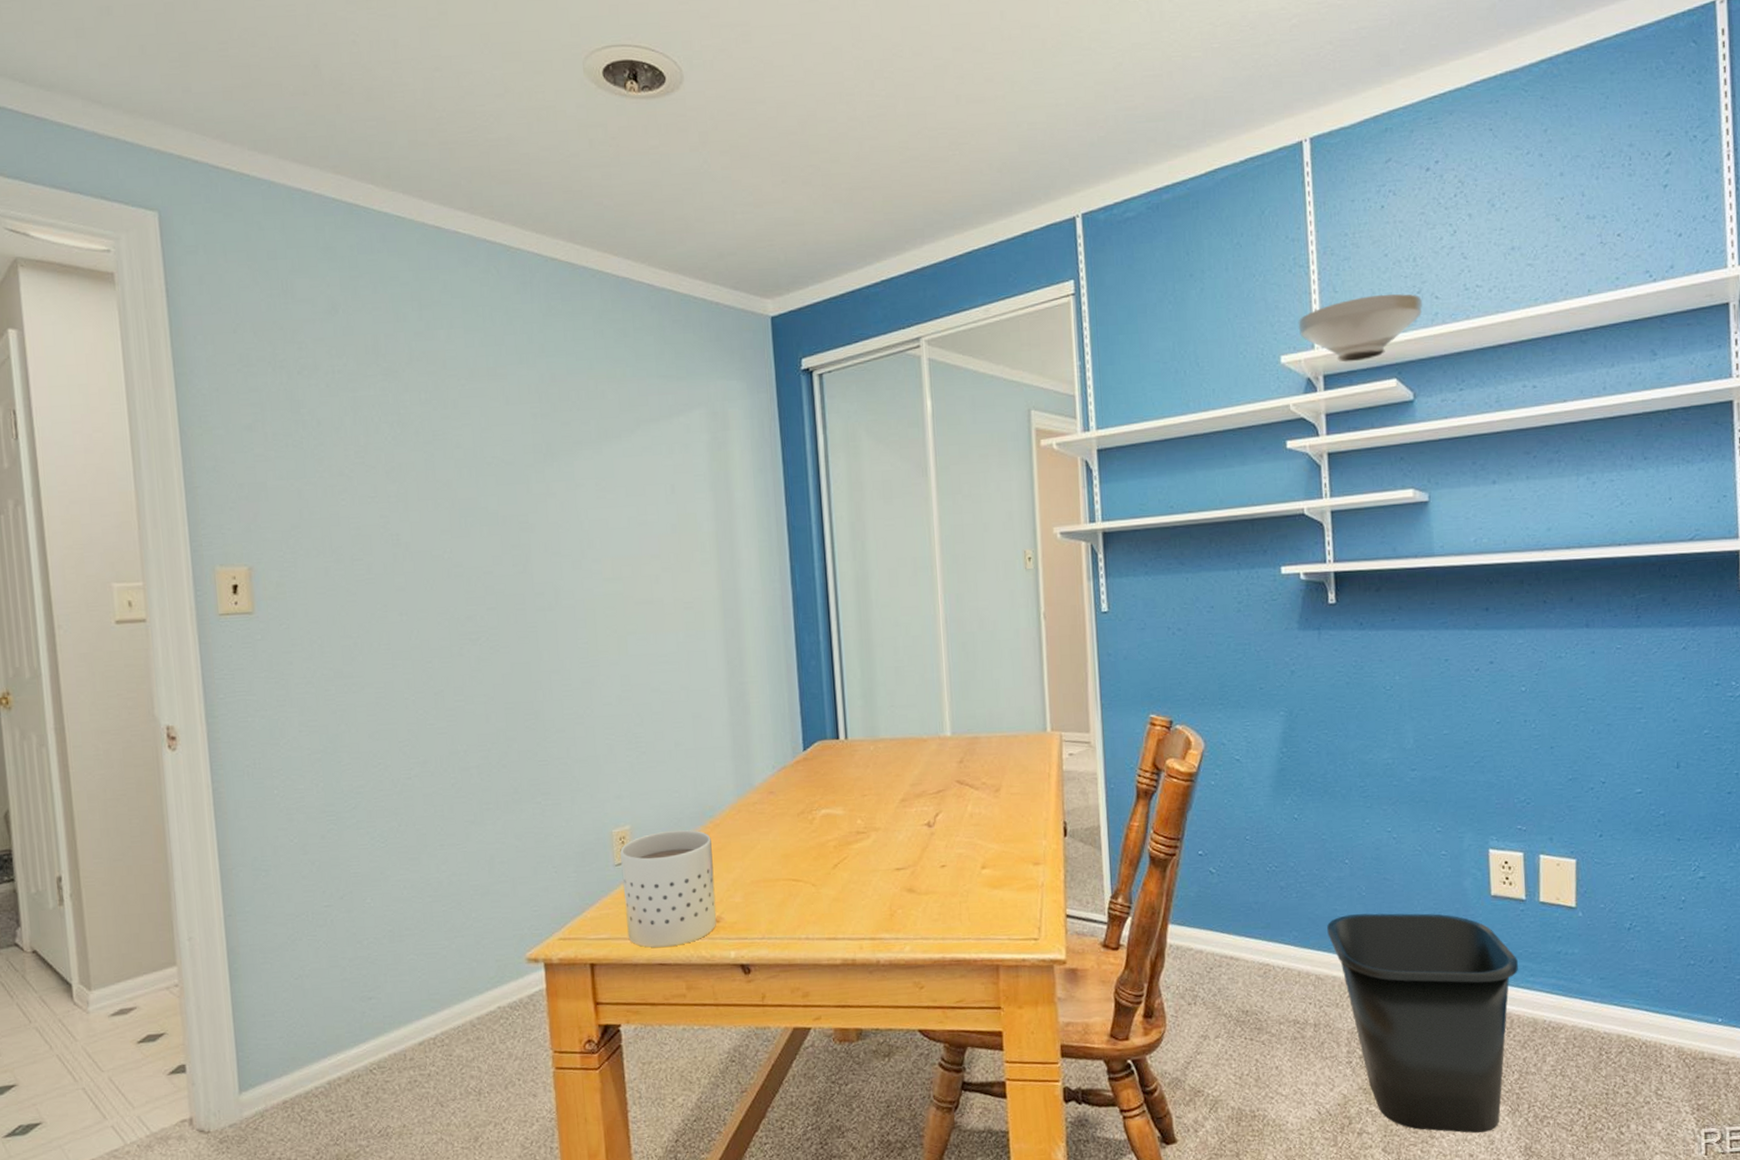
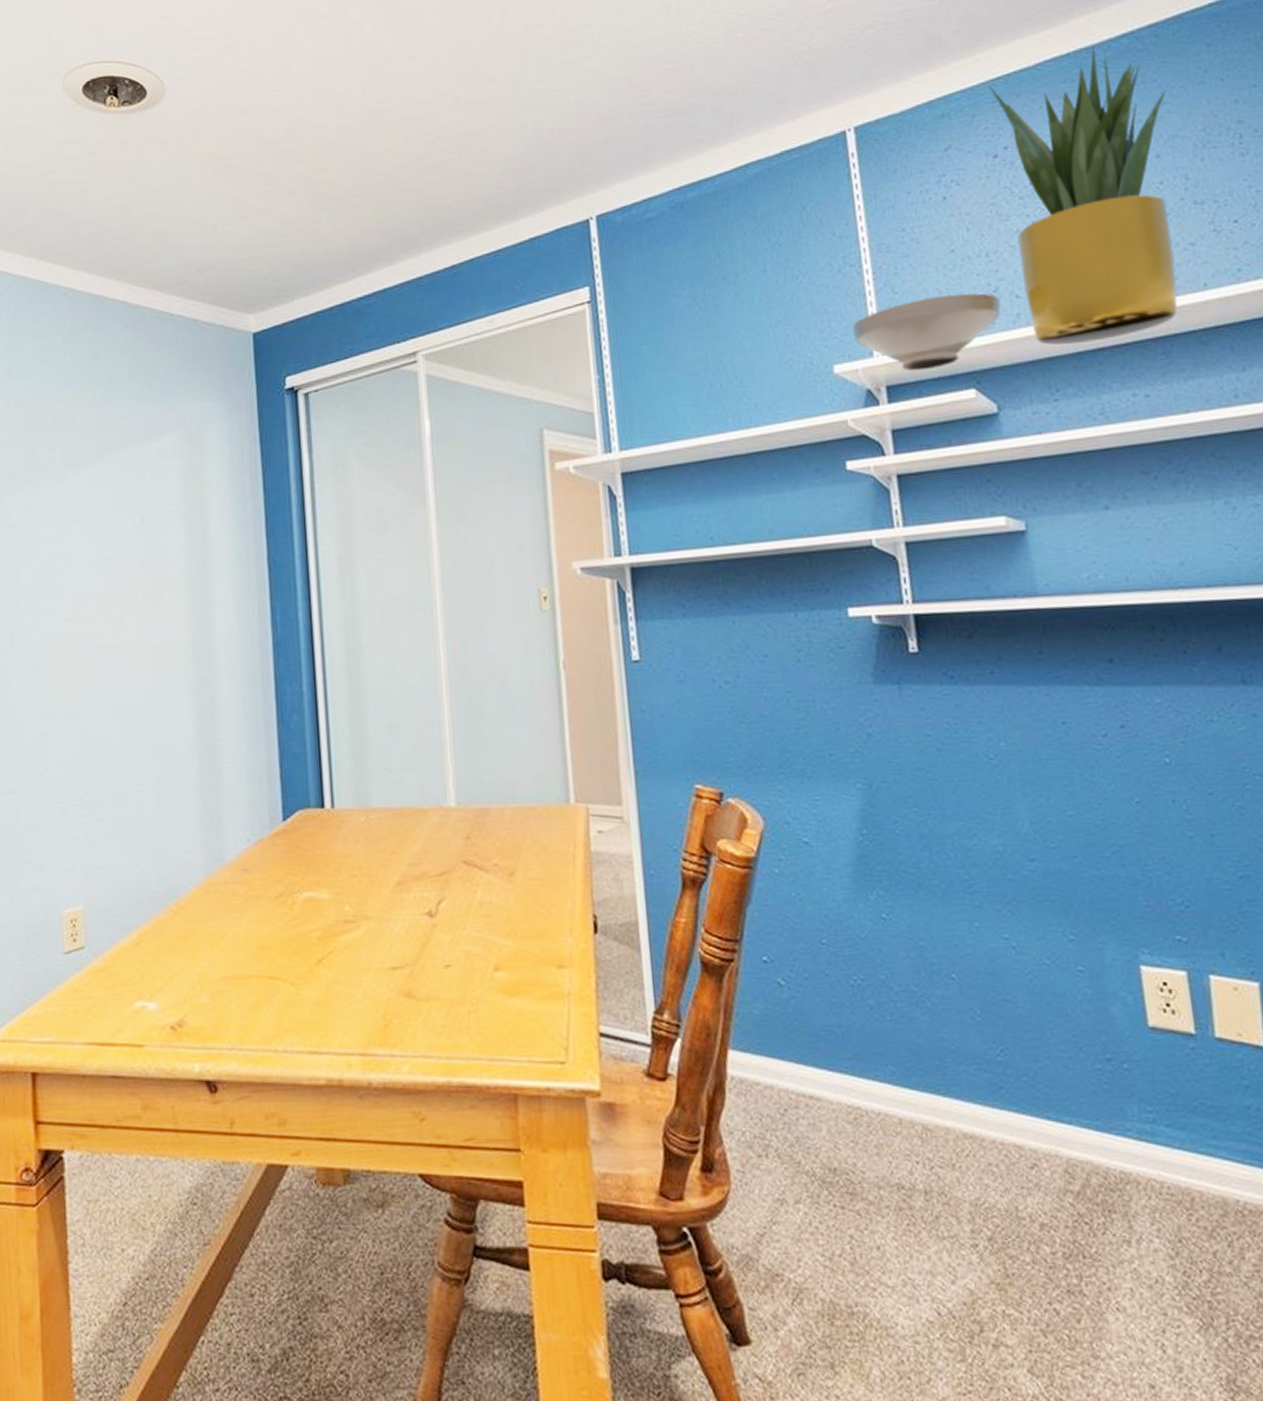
mug: present [620,829,717,948] -> none [71,912,180,1056]
waste bin: present [1327,913,1519,1134] -> none [933,1045,1196,1356]
planter: none [1427,70,1574,341] -> present [989,46,1178,345]

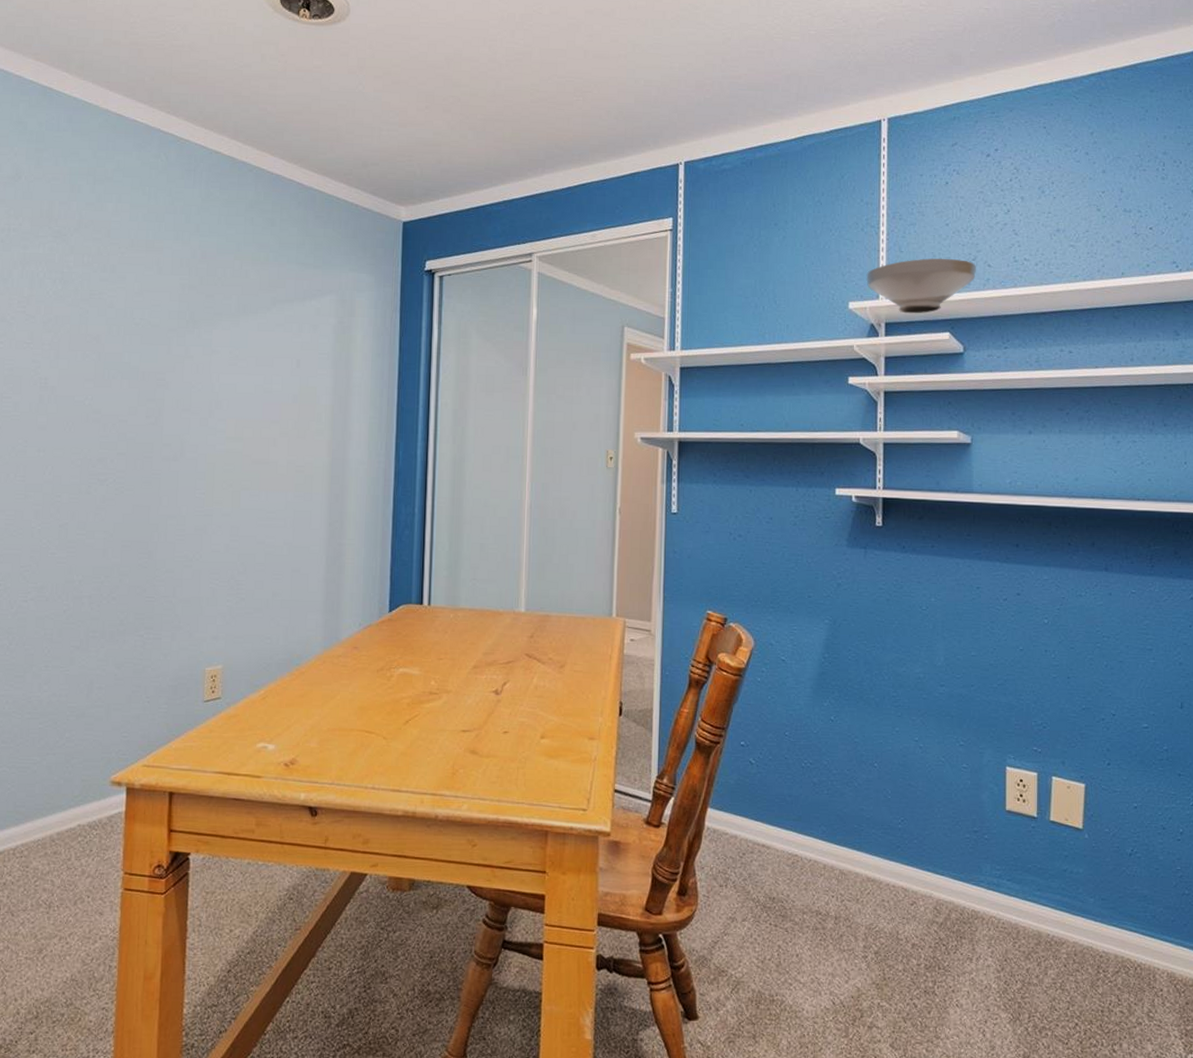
planter: present [989,46,1178,345] -> none [991,80,1117,307]

